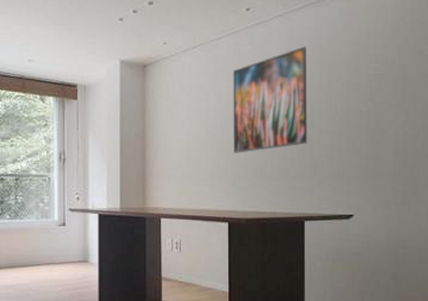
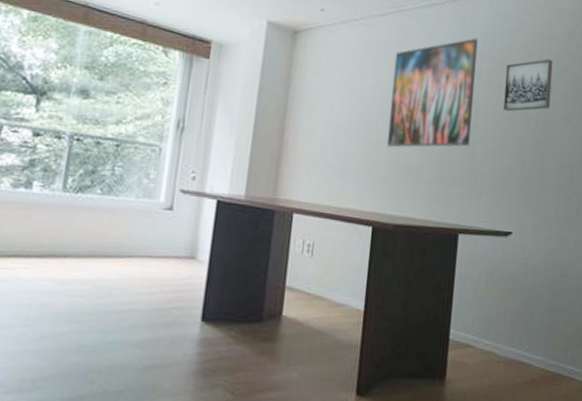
wall art: none [336,54,380,109] -> present [503,59,553,112]

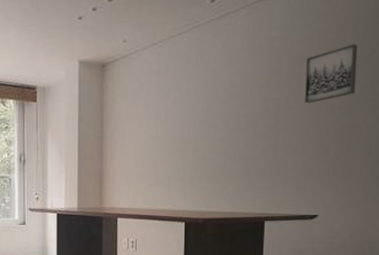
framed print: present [387,38,478,148] -> none [193,38,275,153]

